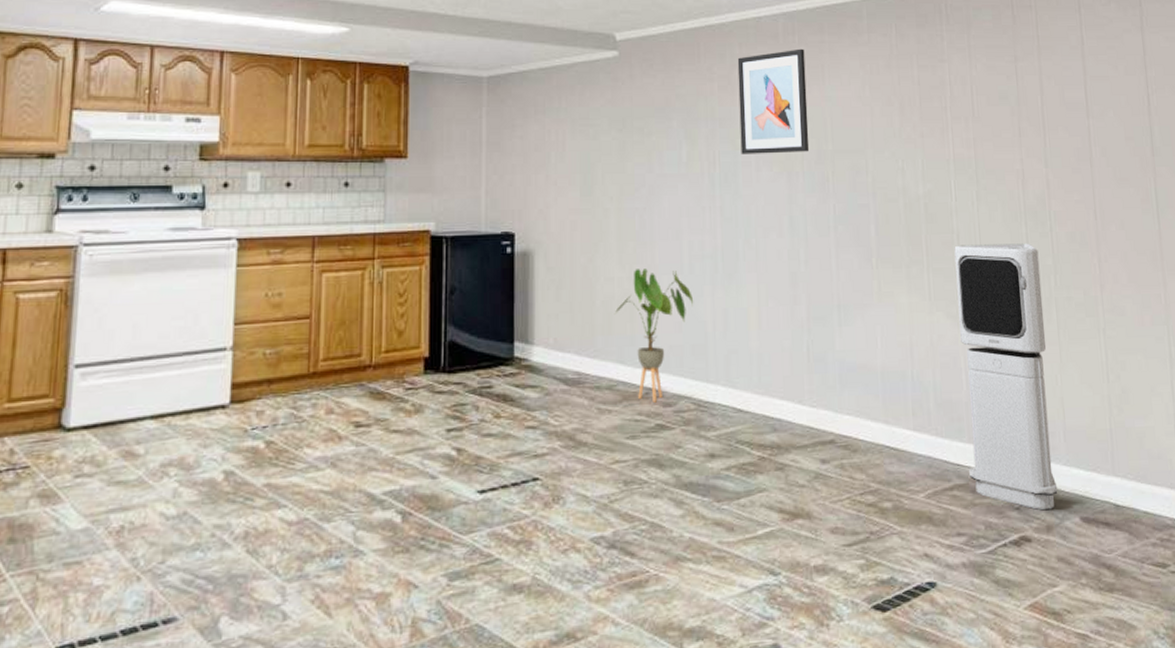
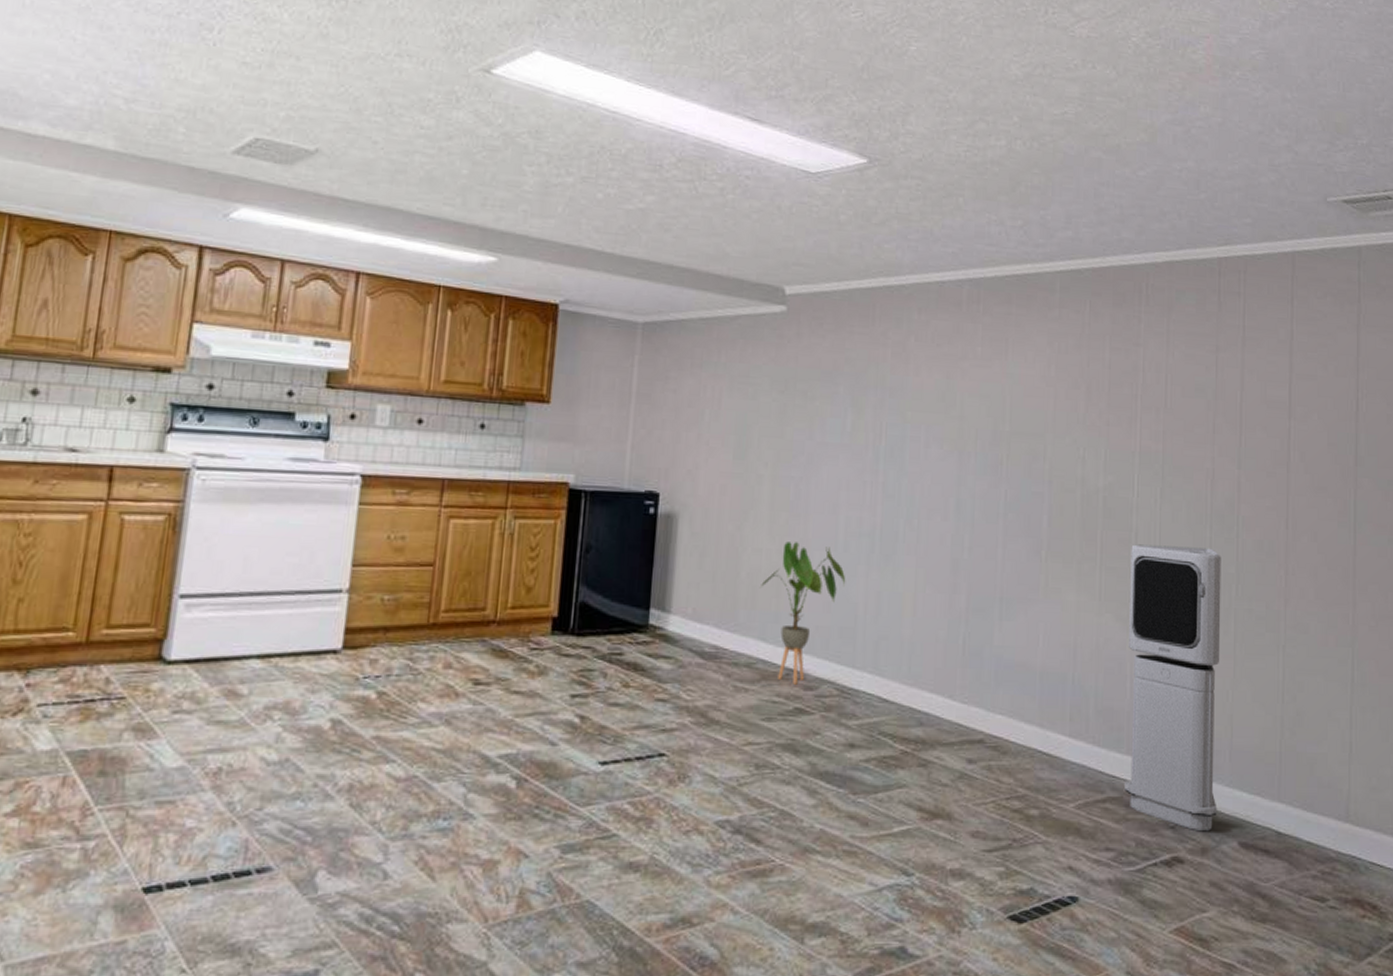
wall art: present [737,48,810,154] -> none [910,319,989,432]

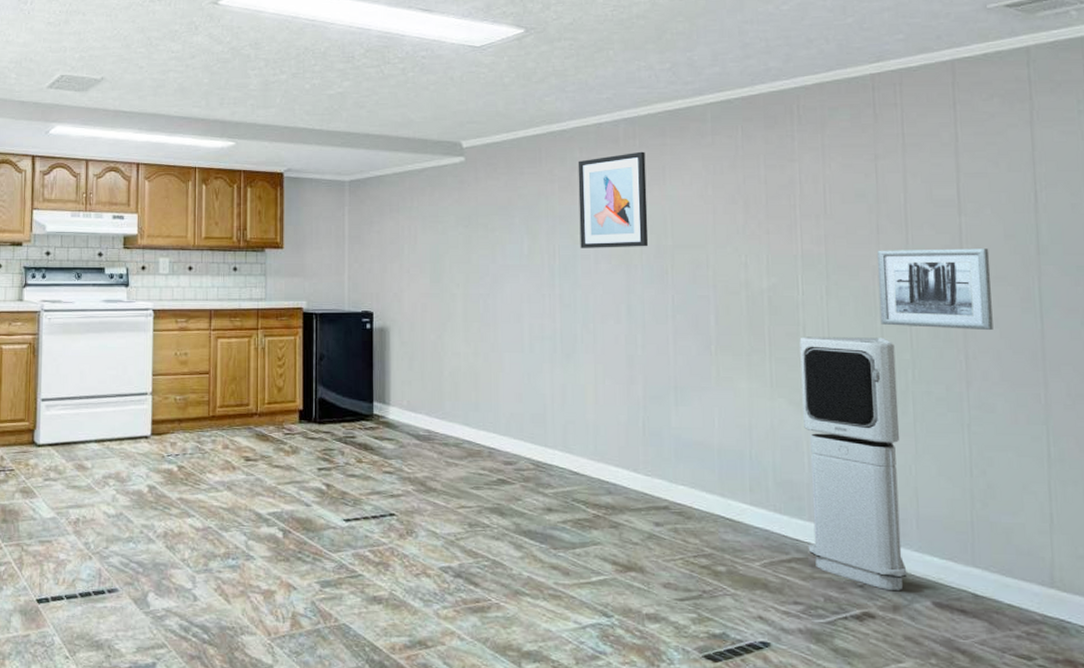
house plant: present [761,542,846,685] -> none [461,346,534,460]
wall art: none [910,319,989,432] -> present [577,151,649,248]
wall art: none [1210,451,1313,544] -> present [877,248,993,330]

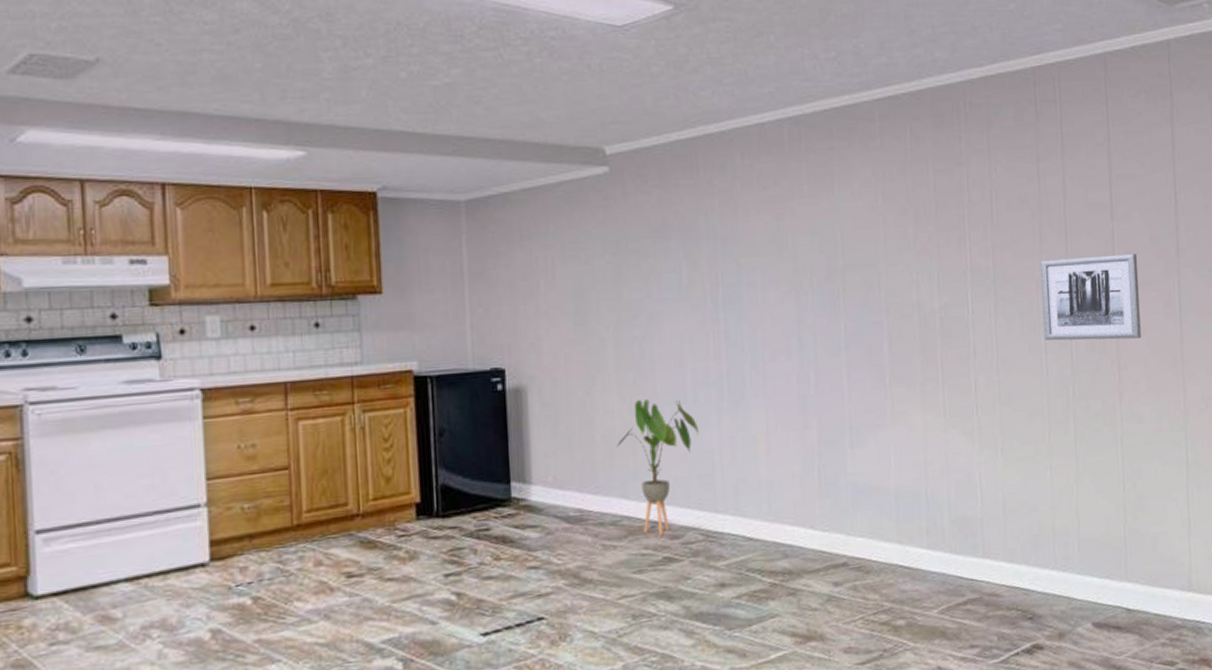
house plant: none [461,346,534,460] -> present [616,399,700,536]
wall art: present [577,151,649,248] -> none [739,156,819,274]
air purifier: present [799,337,908,591] -> none [970,354,1071,619]

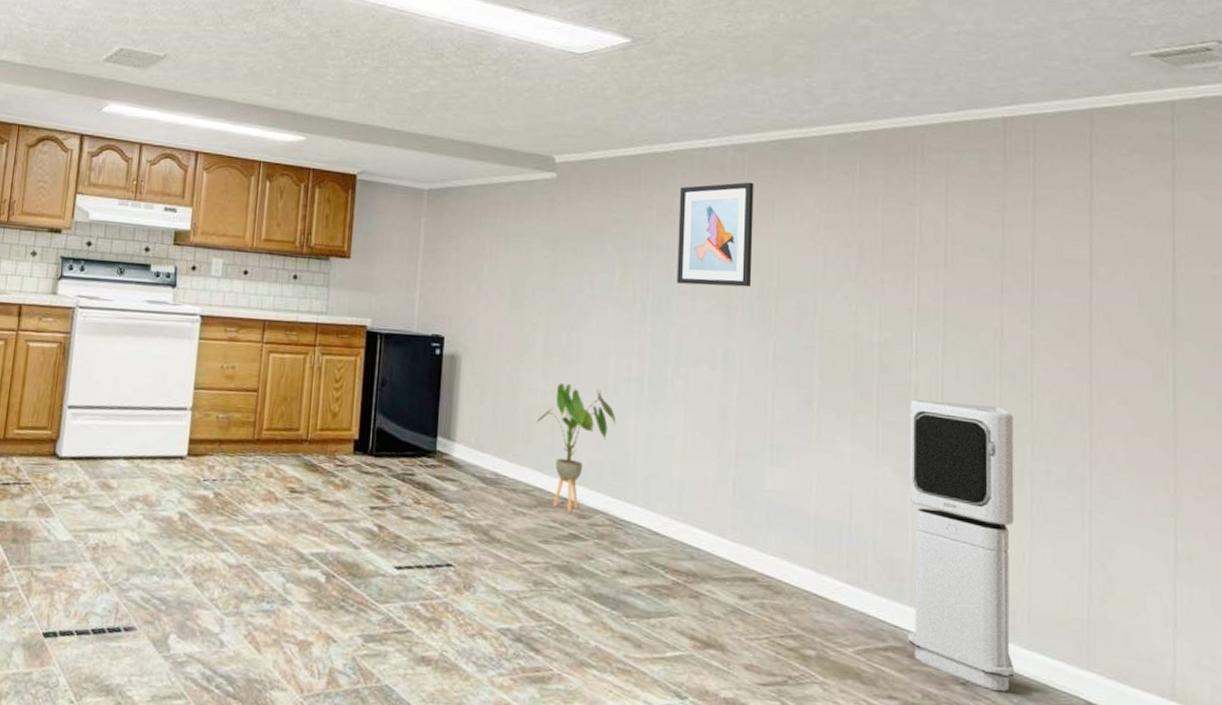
wall art: none [739,156,819,274] -> present [677,182,754,288]
air purifier: none [970,354,1071,619] -> present [908,399,1015,692]
wall art: present [1040,254,1141,341] -> none [999,310,1122,407]

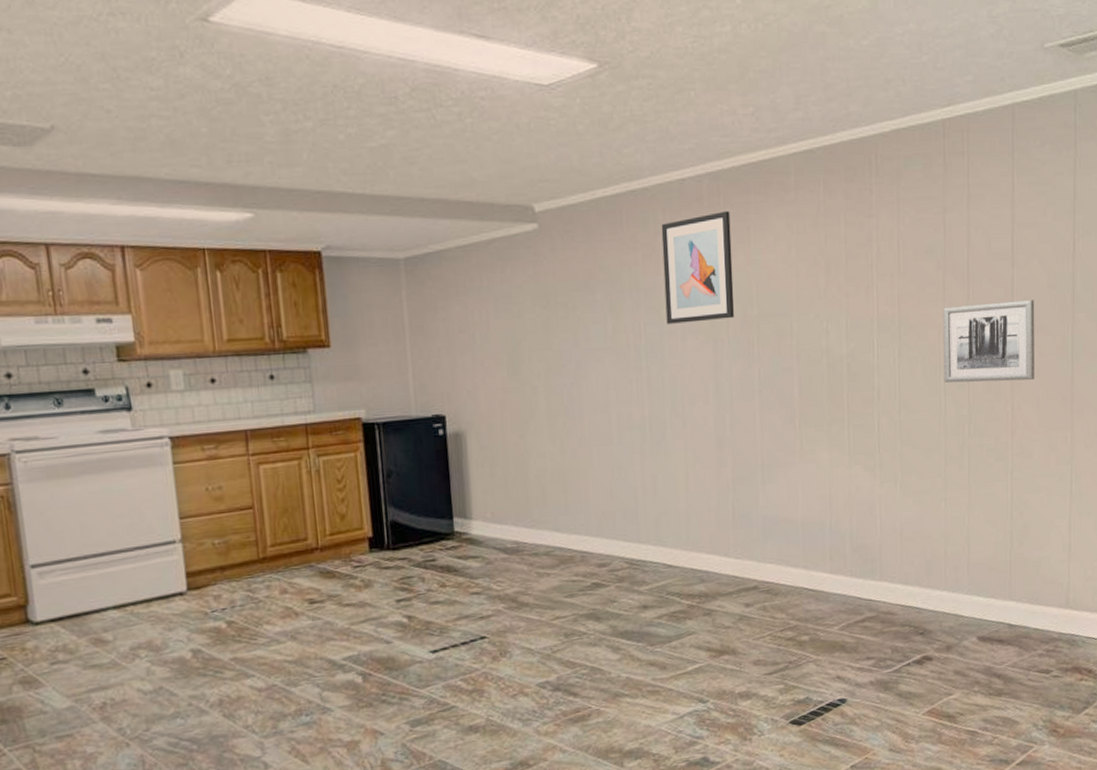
house plant: present [536,383,617,513] -> none [548,442,624,564]
air purifier: present [908,399,1015,692] -> none [874,395,959,634]
wall art: none [999,310,1122,407] -> present [942,300,1035,383]

